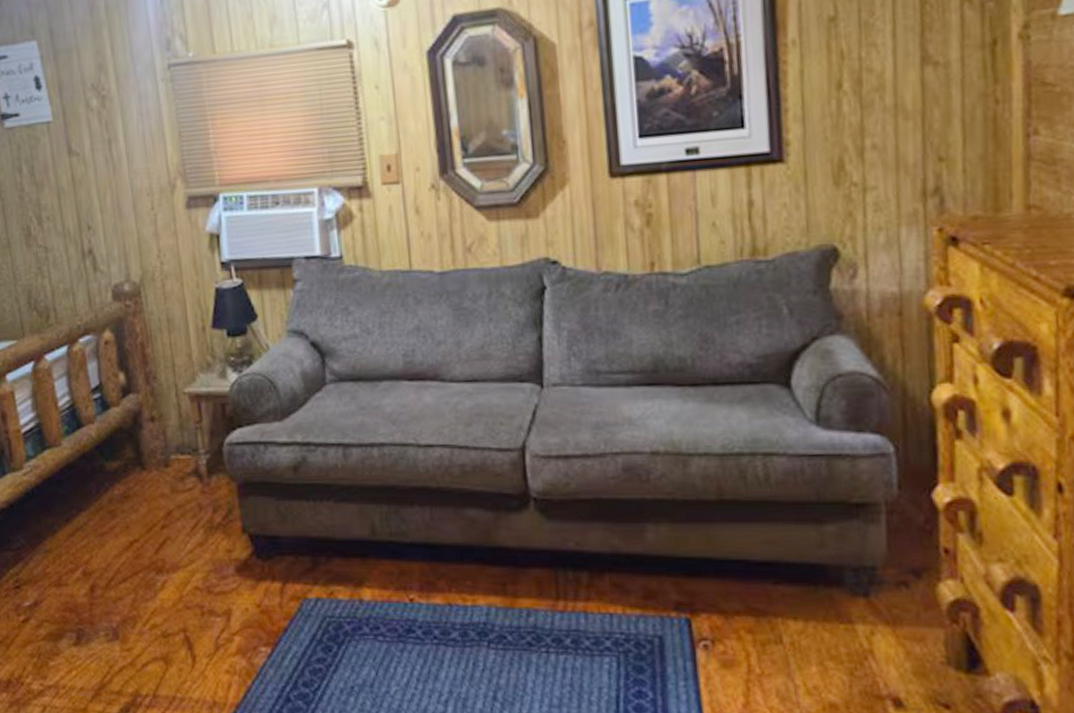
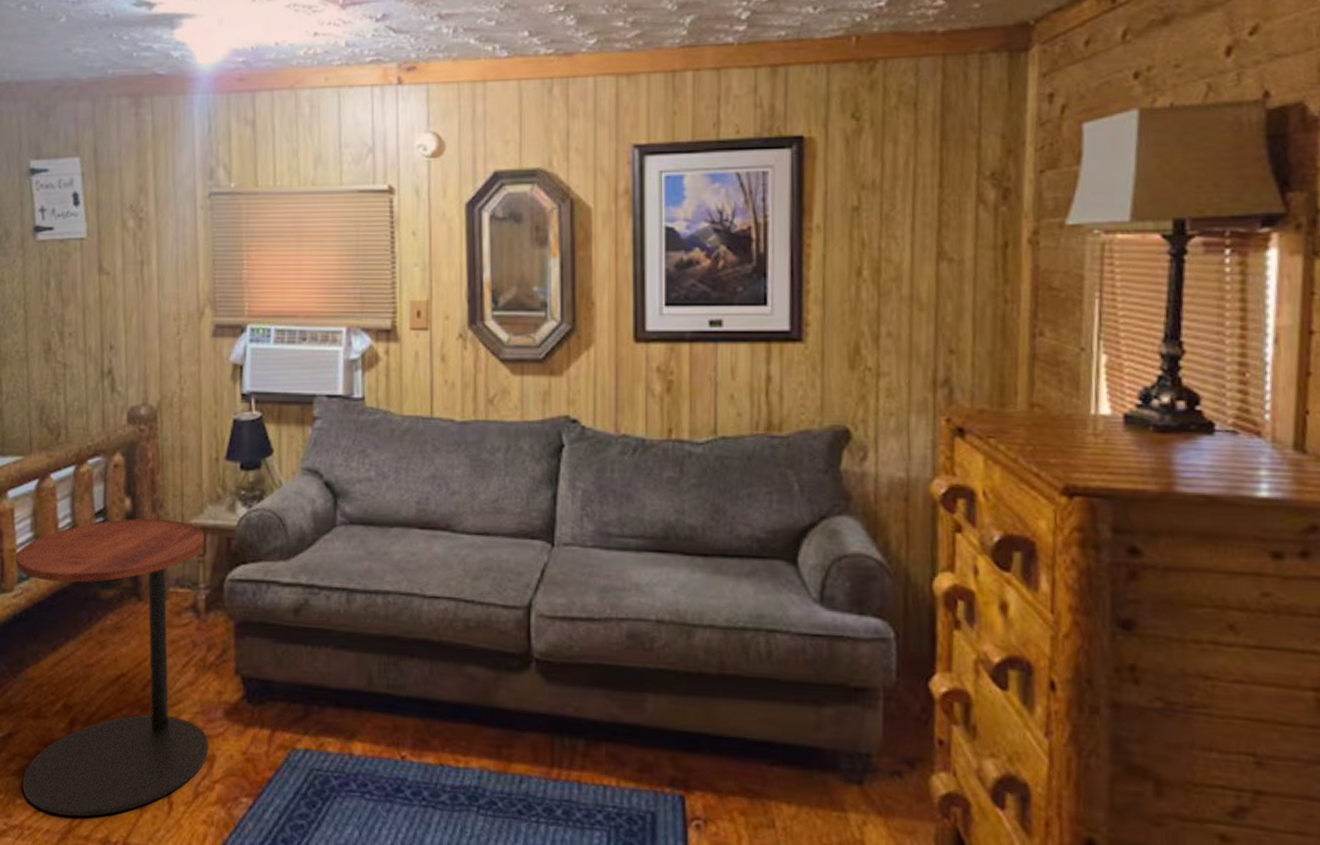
side table: none [22,390,224,674] -> present [16,518,208,817]

